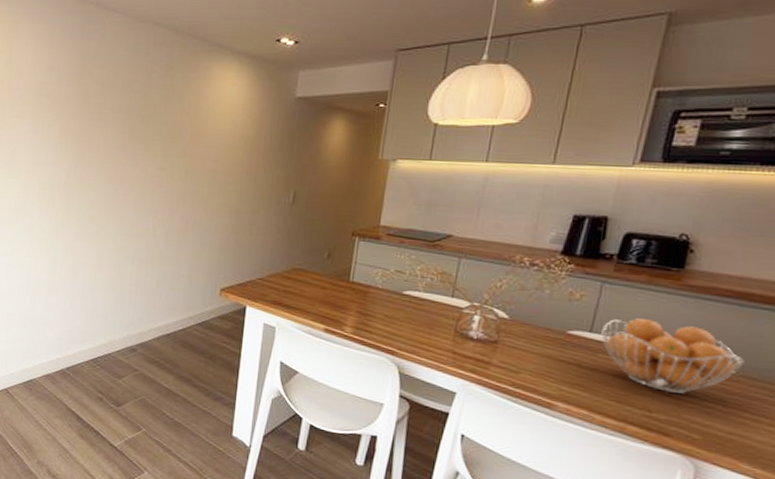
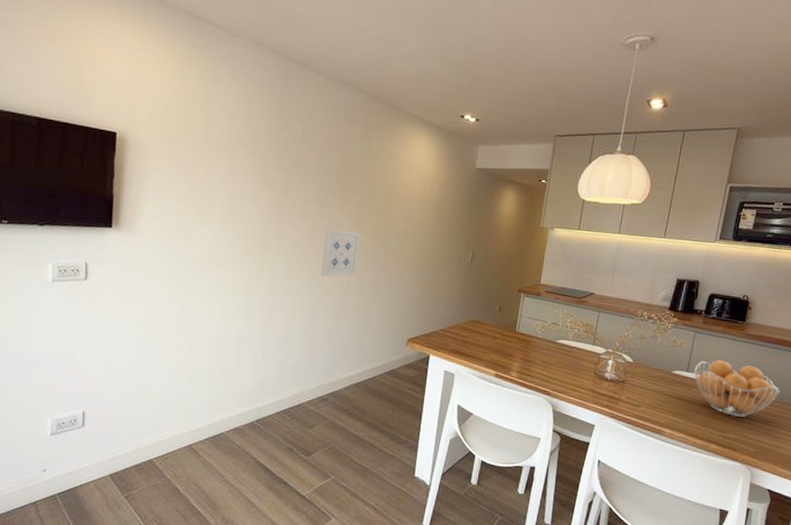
wall art: none [125,175,166,224] -> present [320,229,360,277]

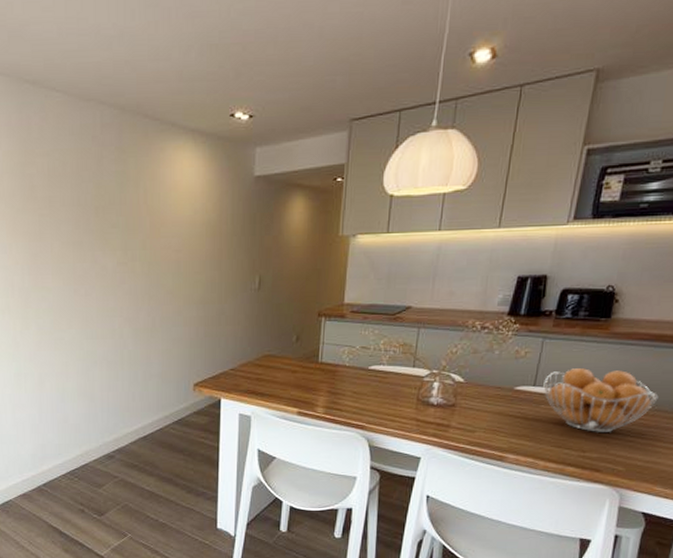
wall art: present [320,229,360,277] -> none [88,272,129,326]

